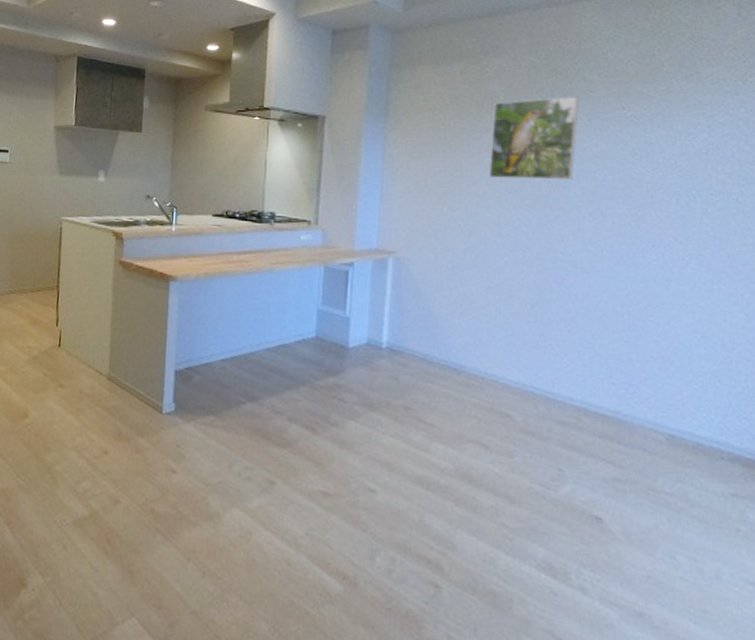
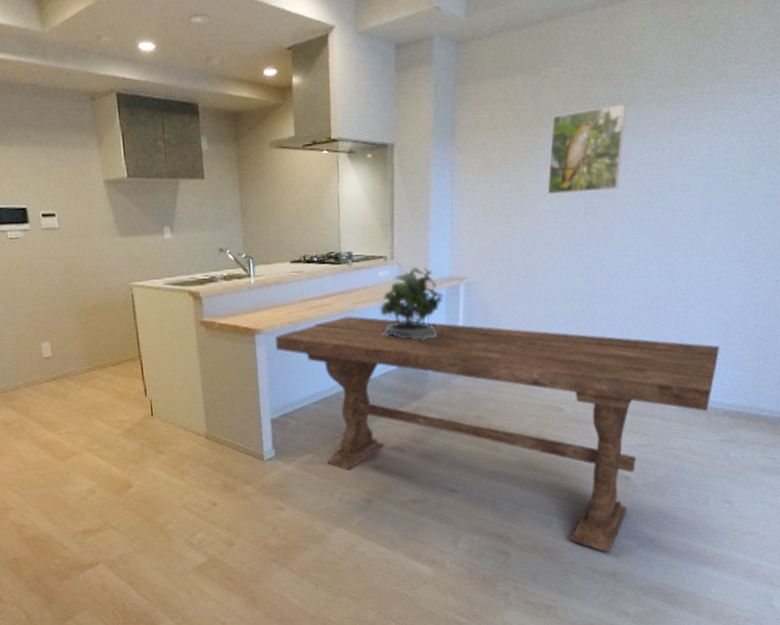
dining table: none [188,275,719,618] -> present [275,316,719,553]
potted plant: none [298,232,369,311] -> present [379,265,443,340]

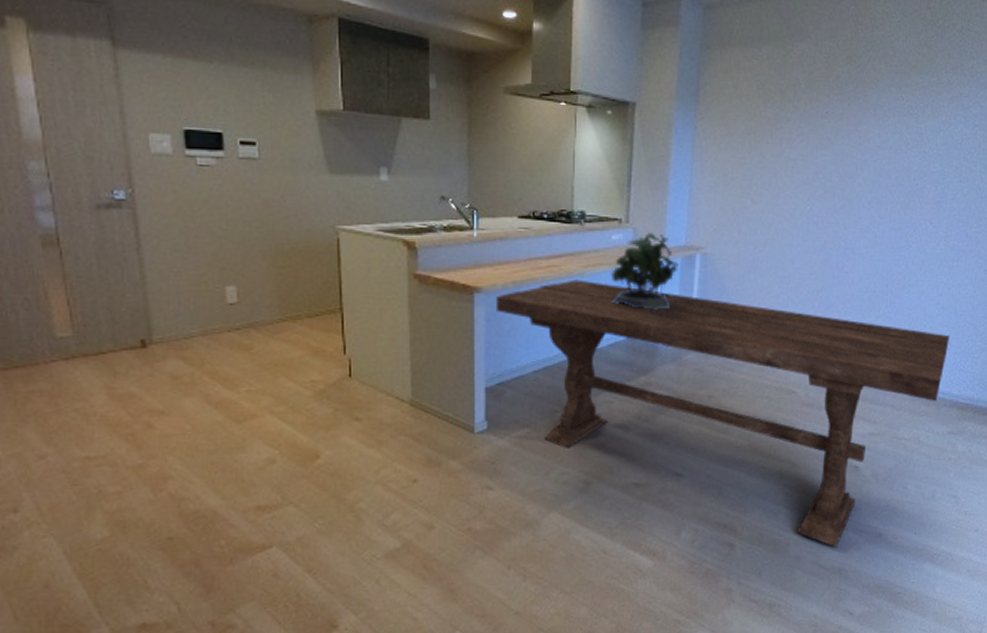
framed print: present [547,103,627,195] -> none [788,85,869,171]

